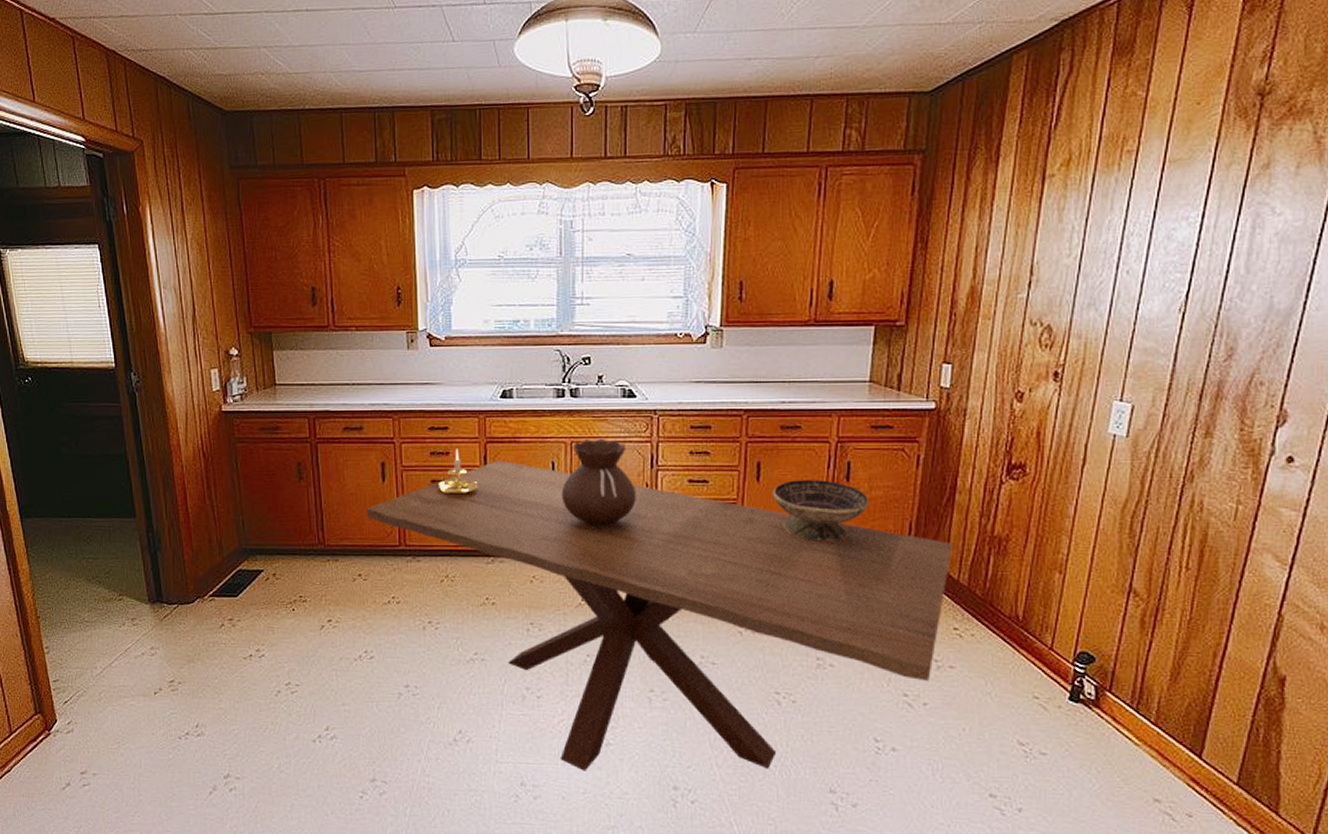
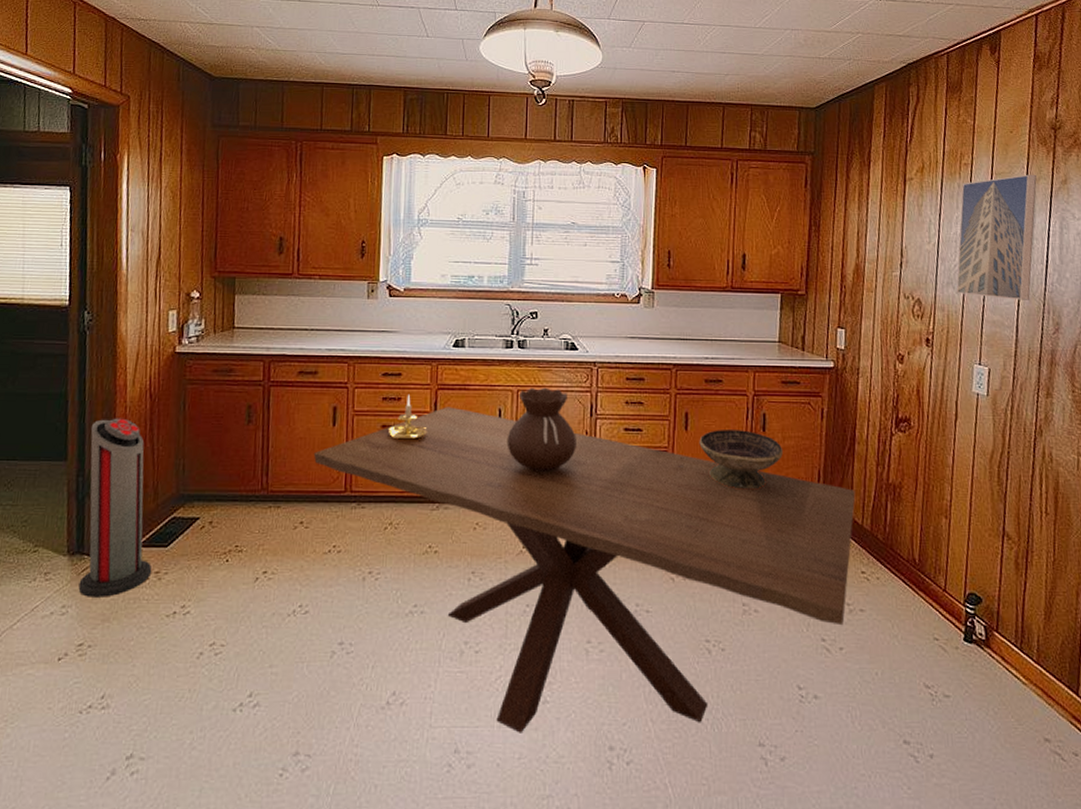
air purifier: none [153,477,225,641] -> present [78,418,151,597]
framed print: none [1099,158,1227,322] -> present [956,174,1037,300]

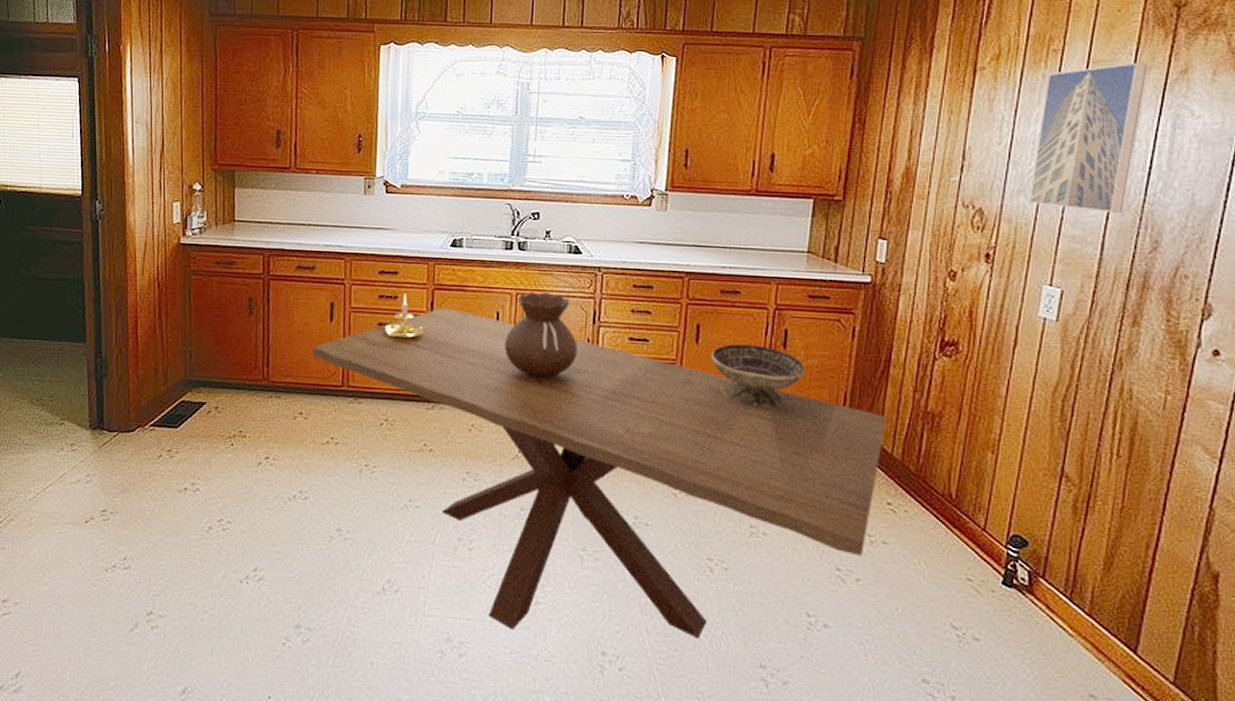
air purifier: present [78,418,151,597] -> none [100,304,164,470]

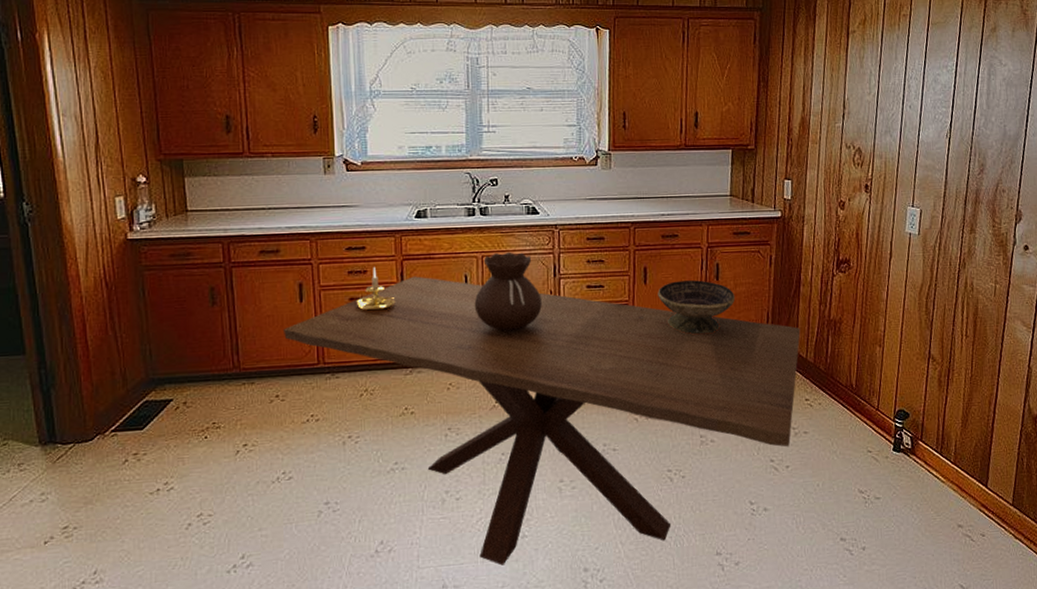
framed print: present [1028,62,1147,213] -> none [893,23,969,145]

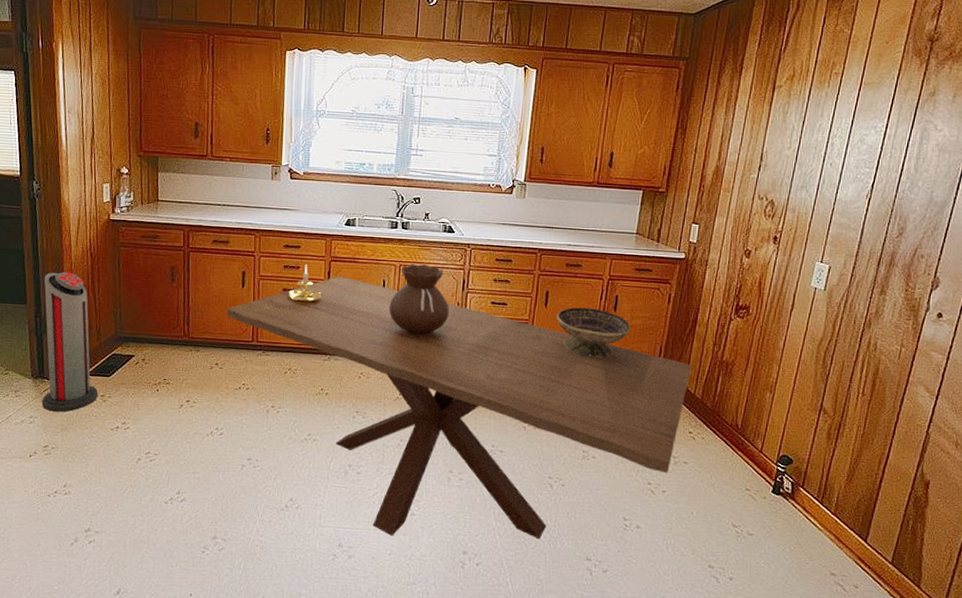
air purifier: none [46,308,129,483] -> present [42,271,98,412]

